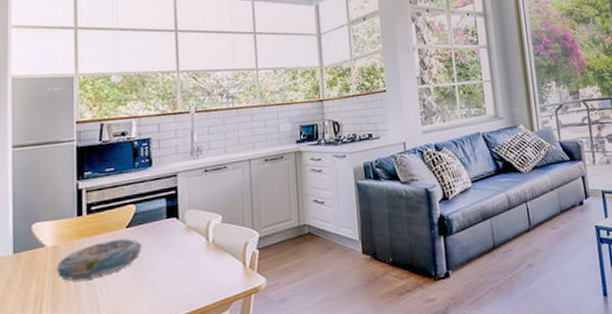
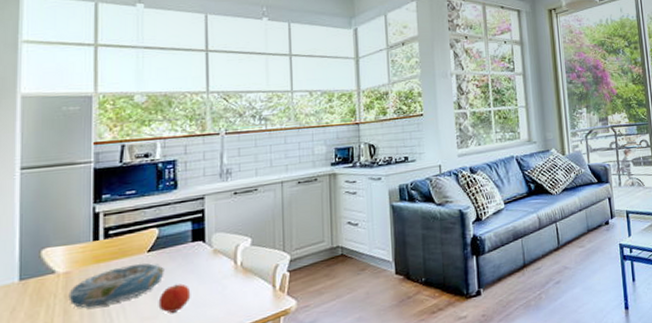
apple: none [137,259,167,288] -> present [158,283,191,313]

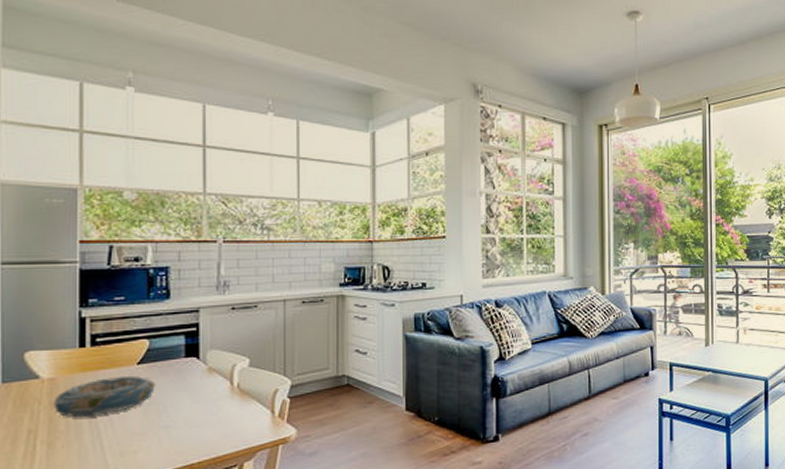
apple: present [158,283,191,313] -> none [148,401,183,431]

